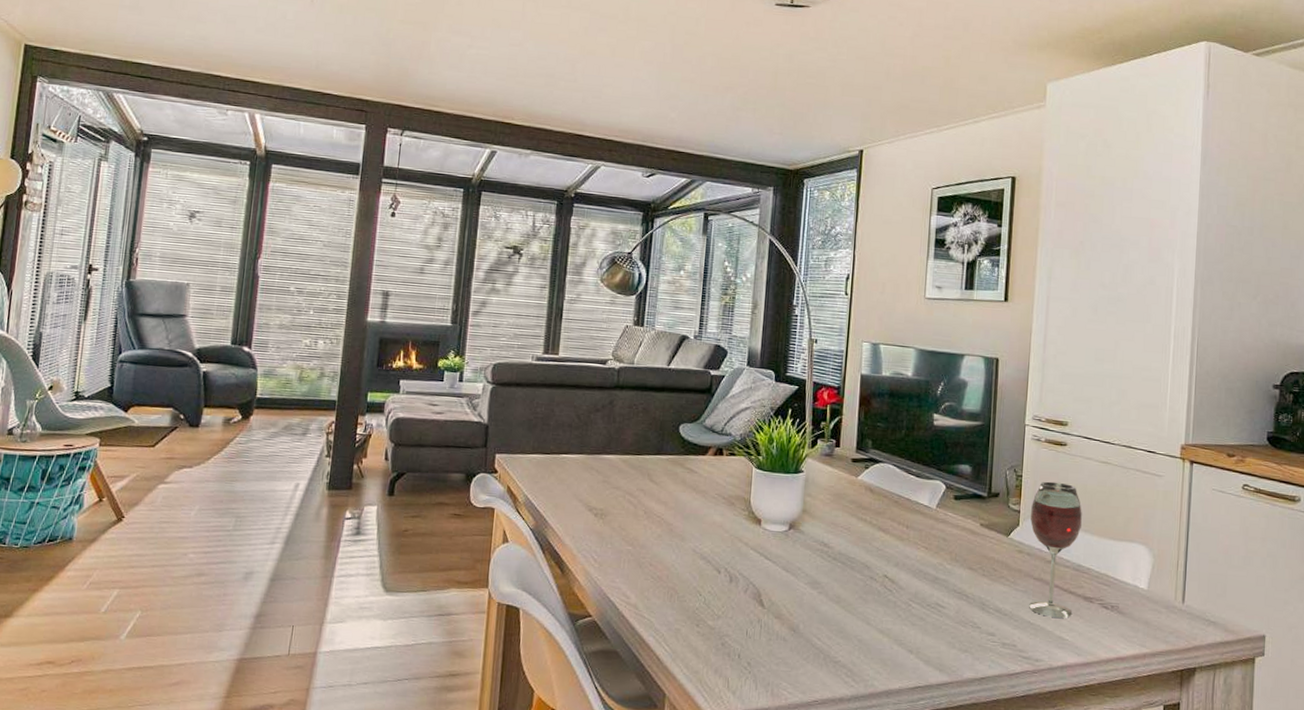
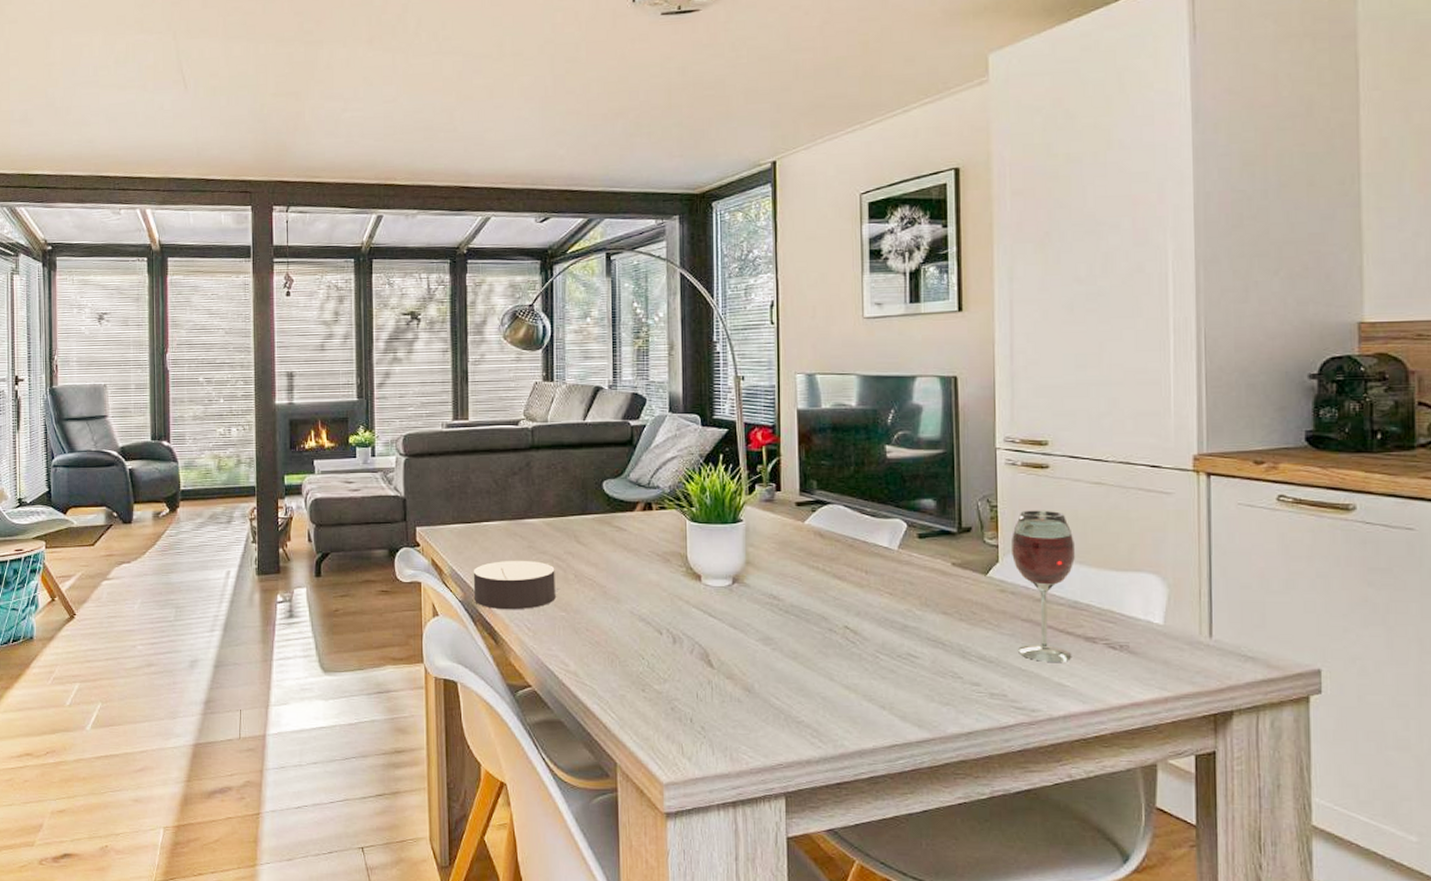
candle: none [545,493,630,542] -> present [473,560,561,610]

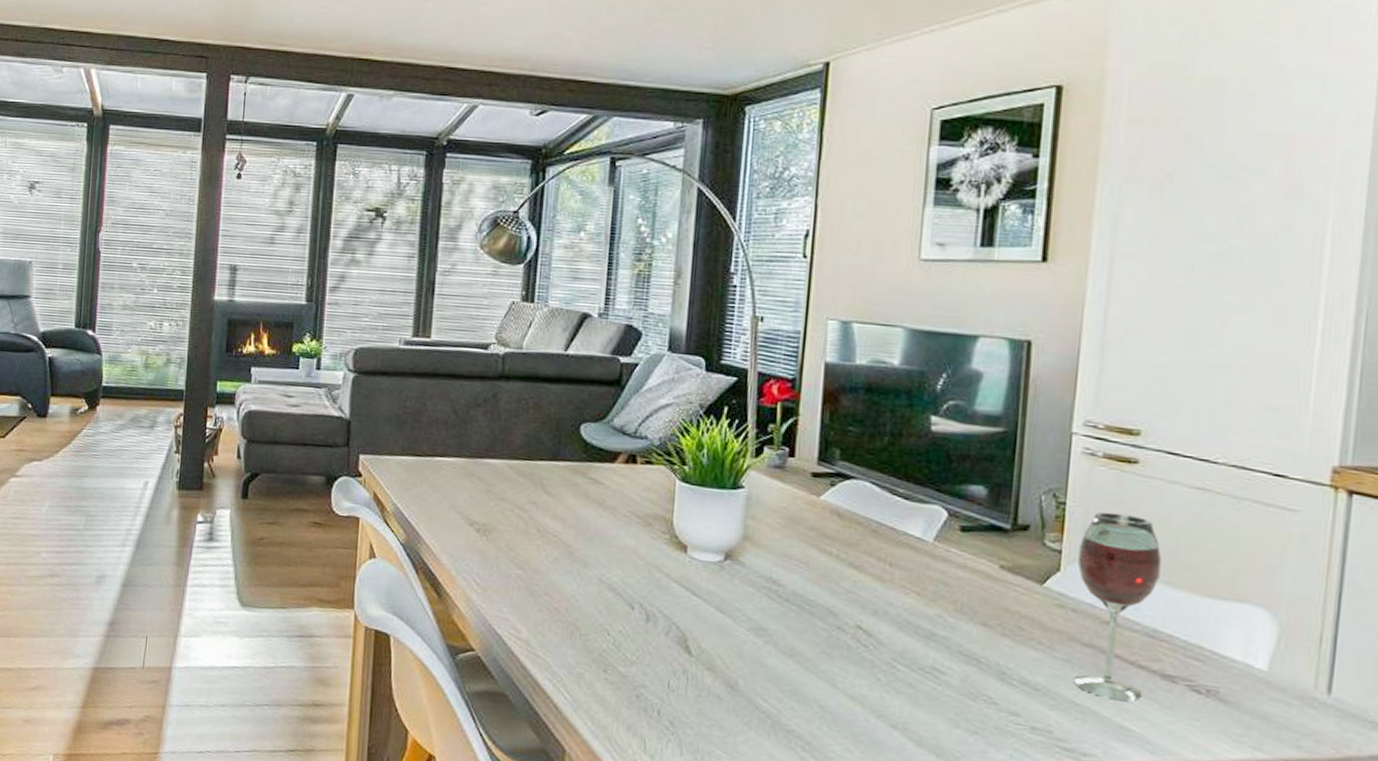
candle: present [473,560,561,610] -> none [418,503,519,562]

